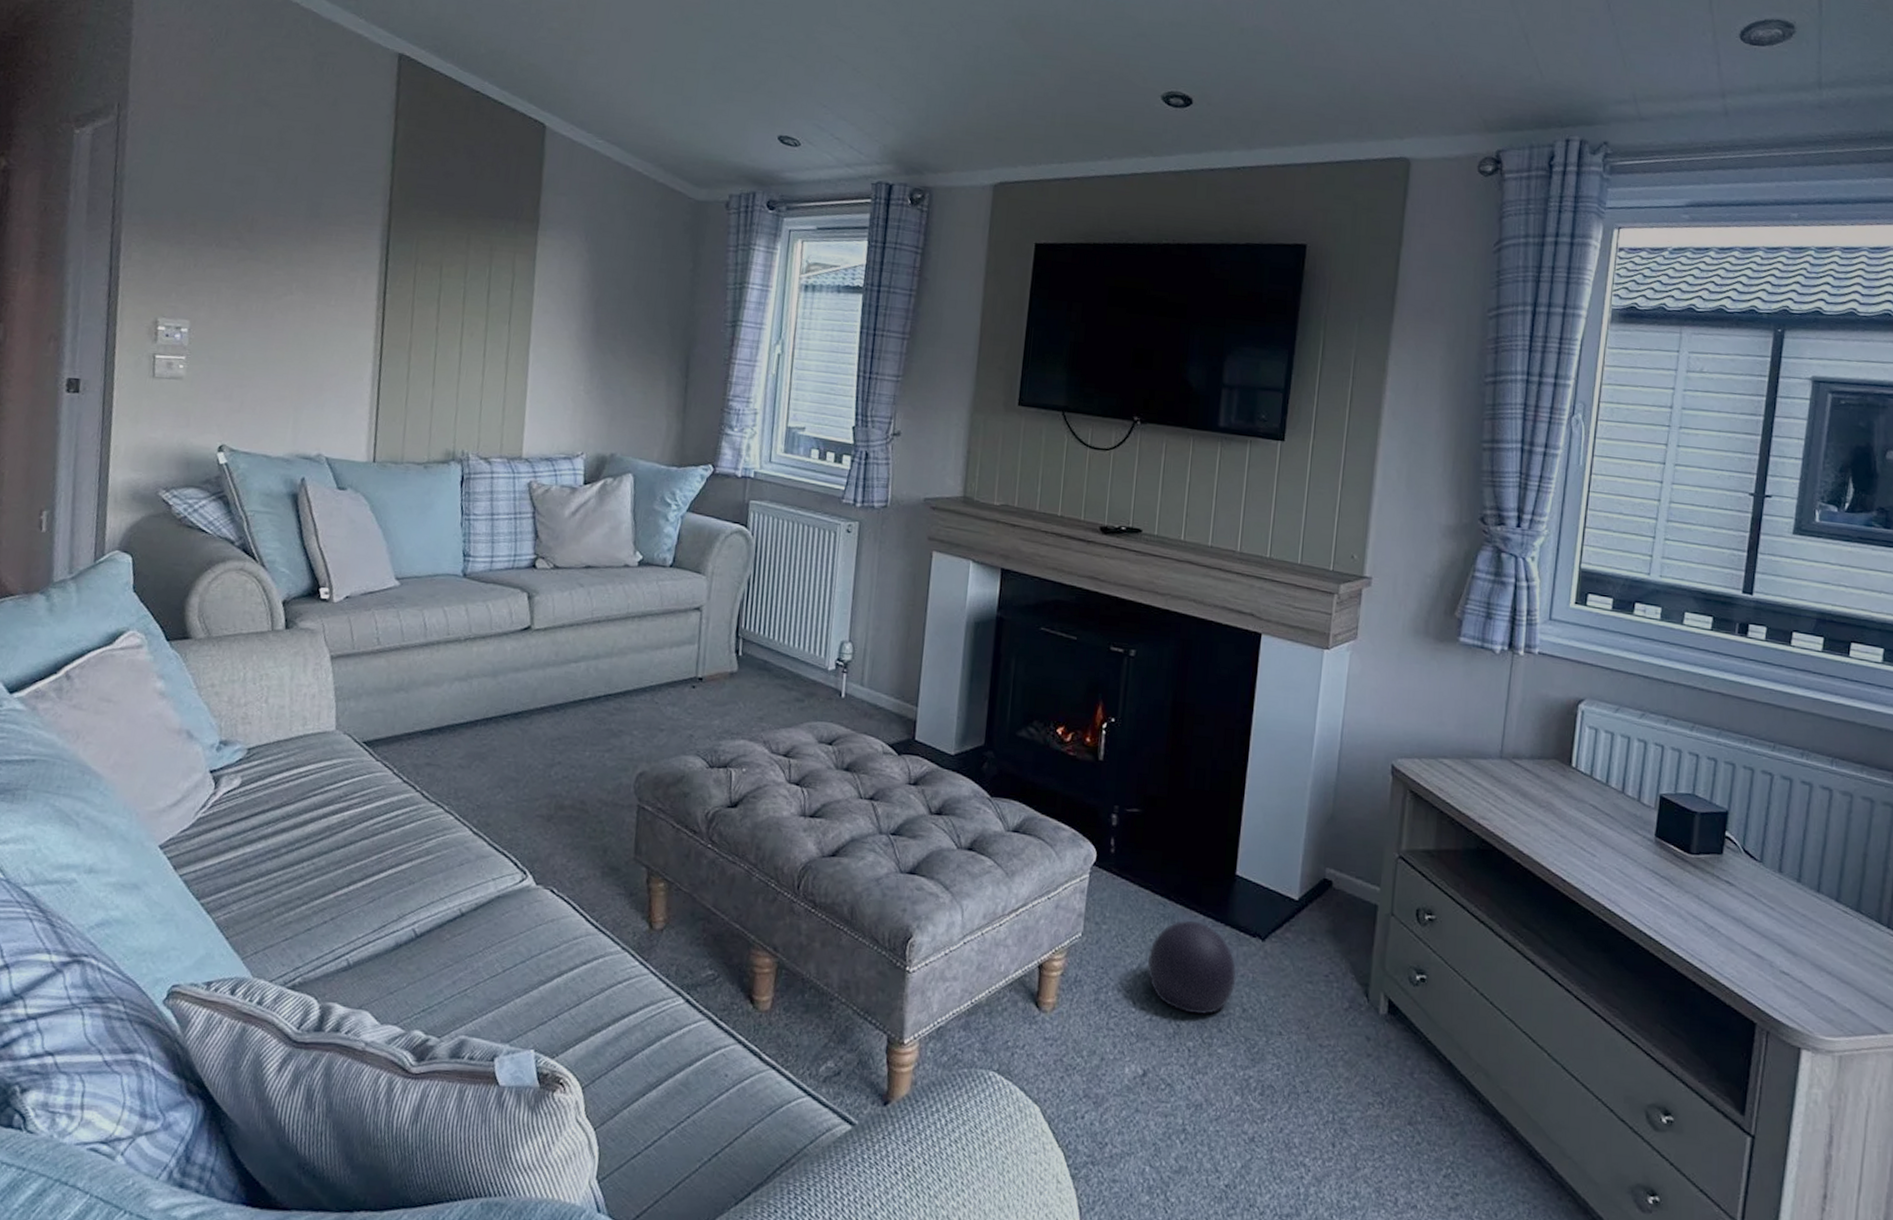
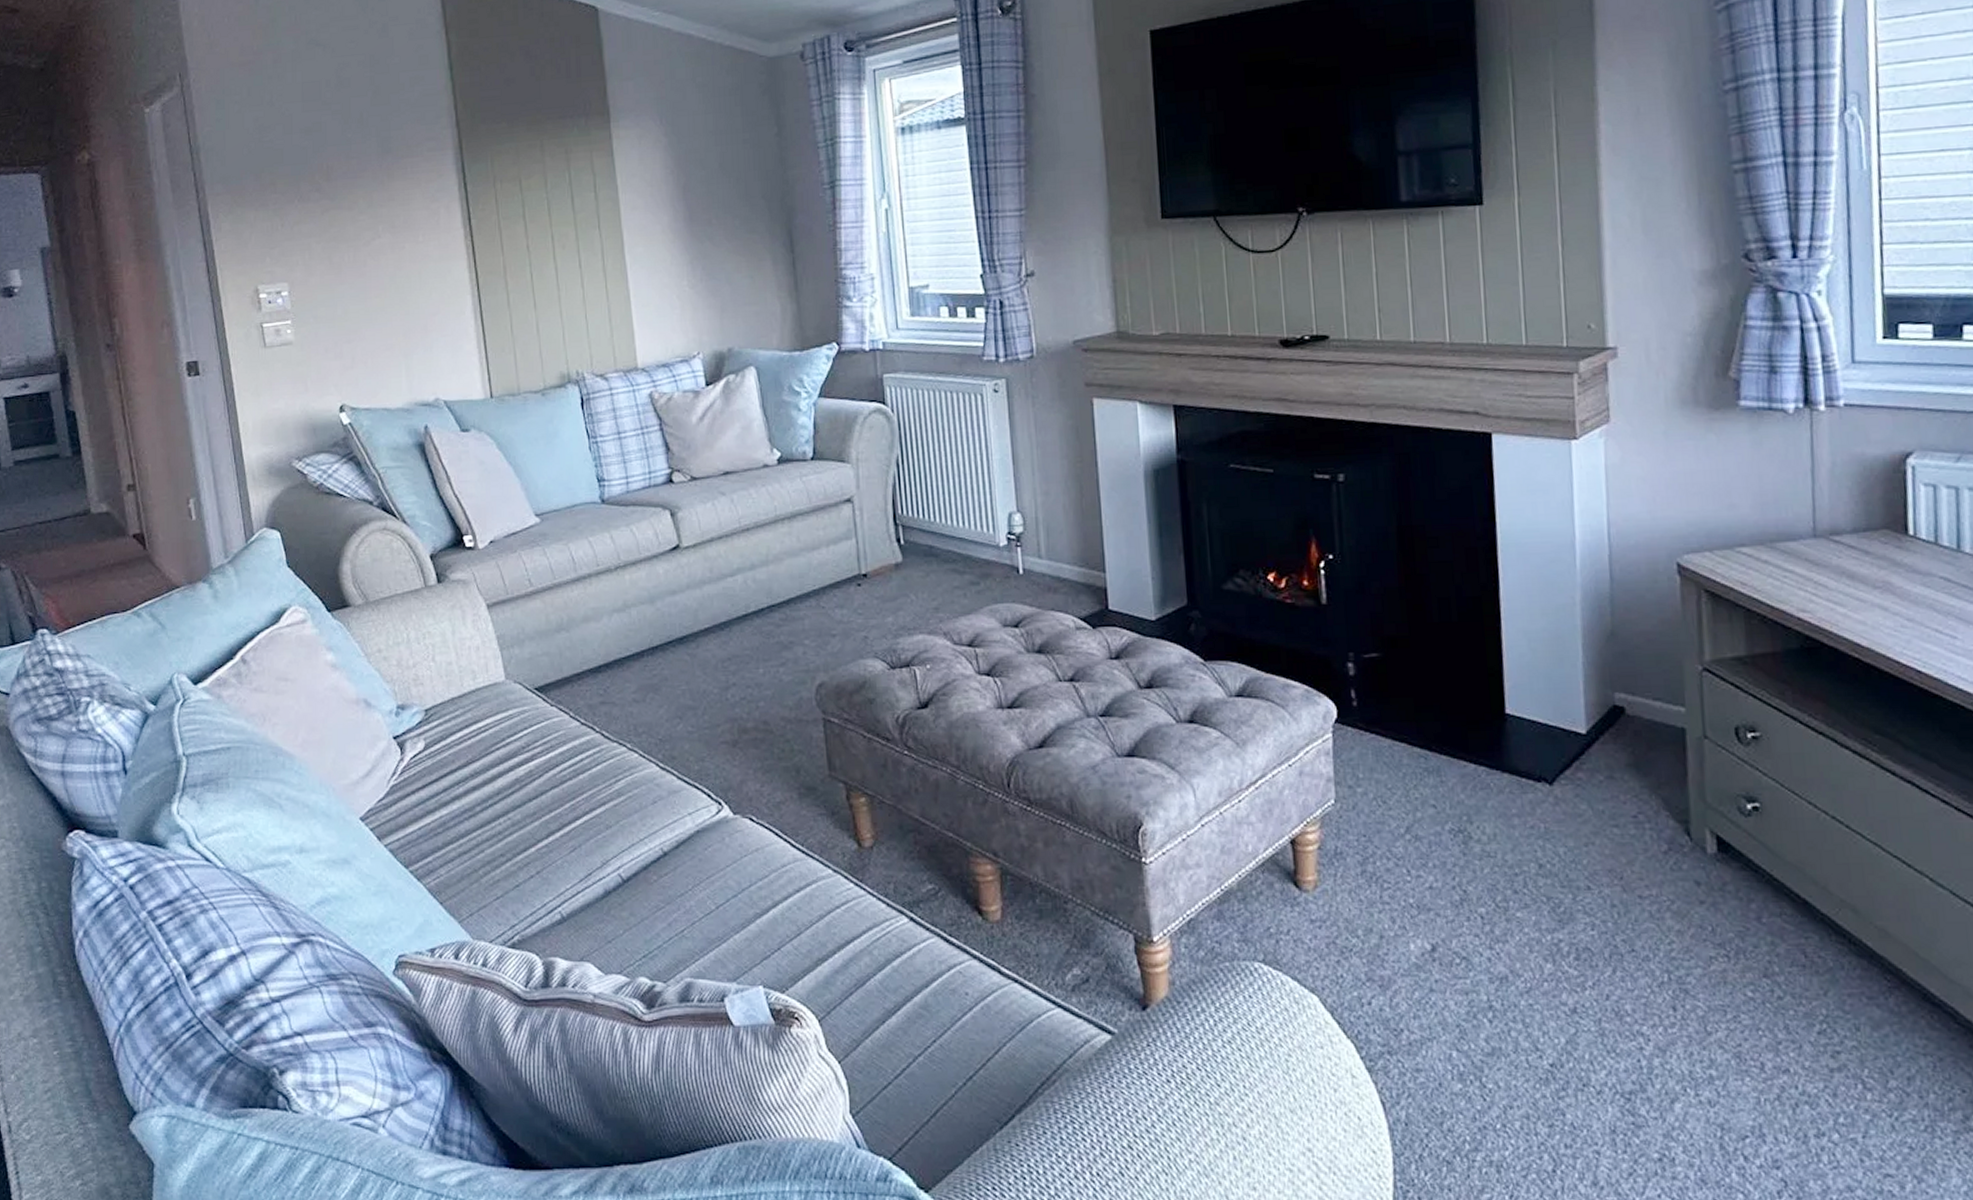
ball: present [1147,920,1237,1015] -> none [1416,771,1525,877]

